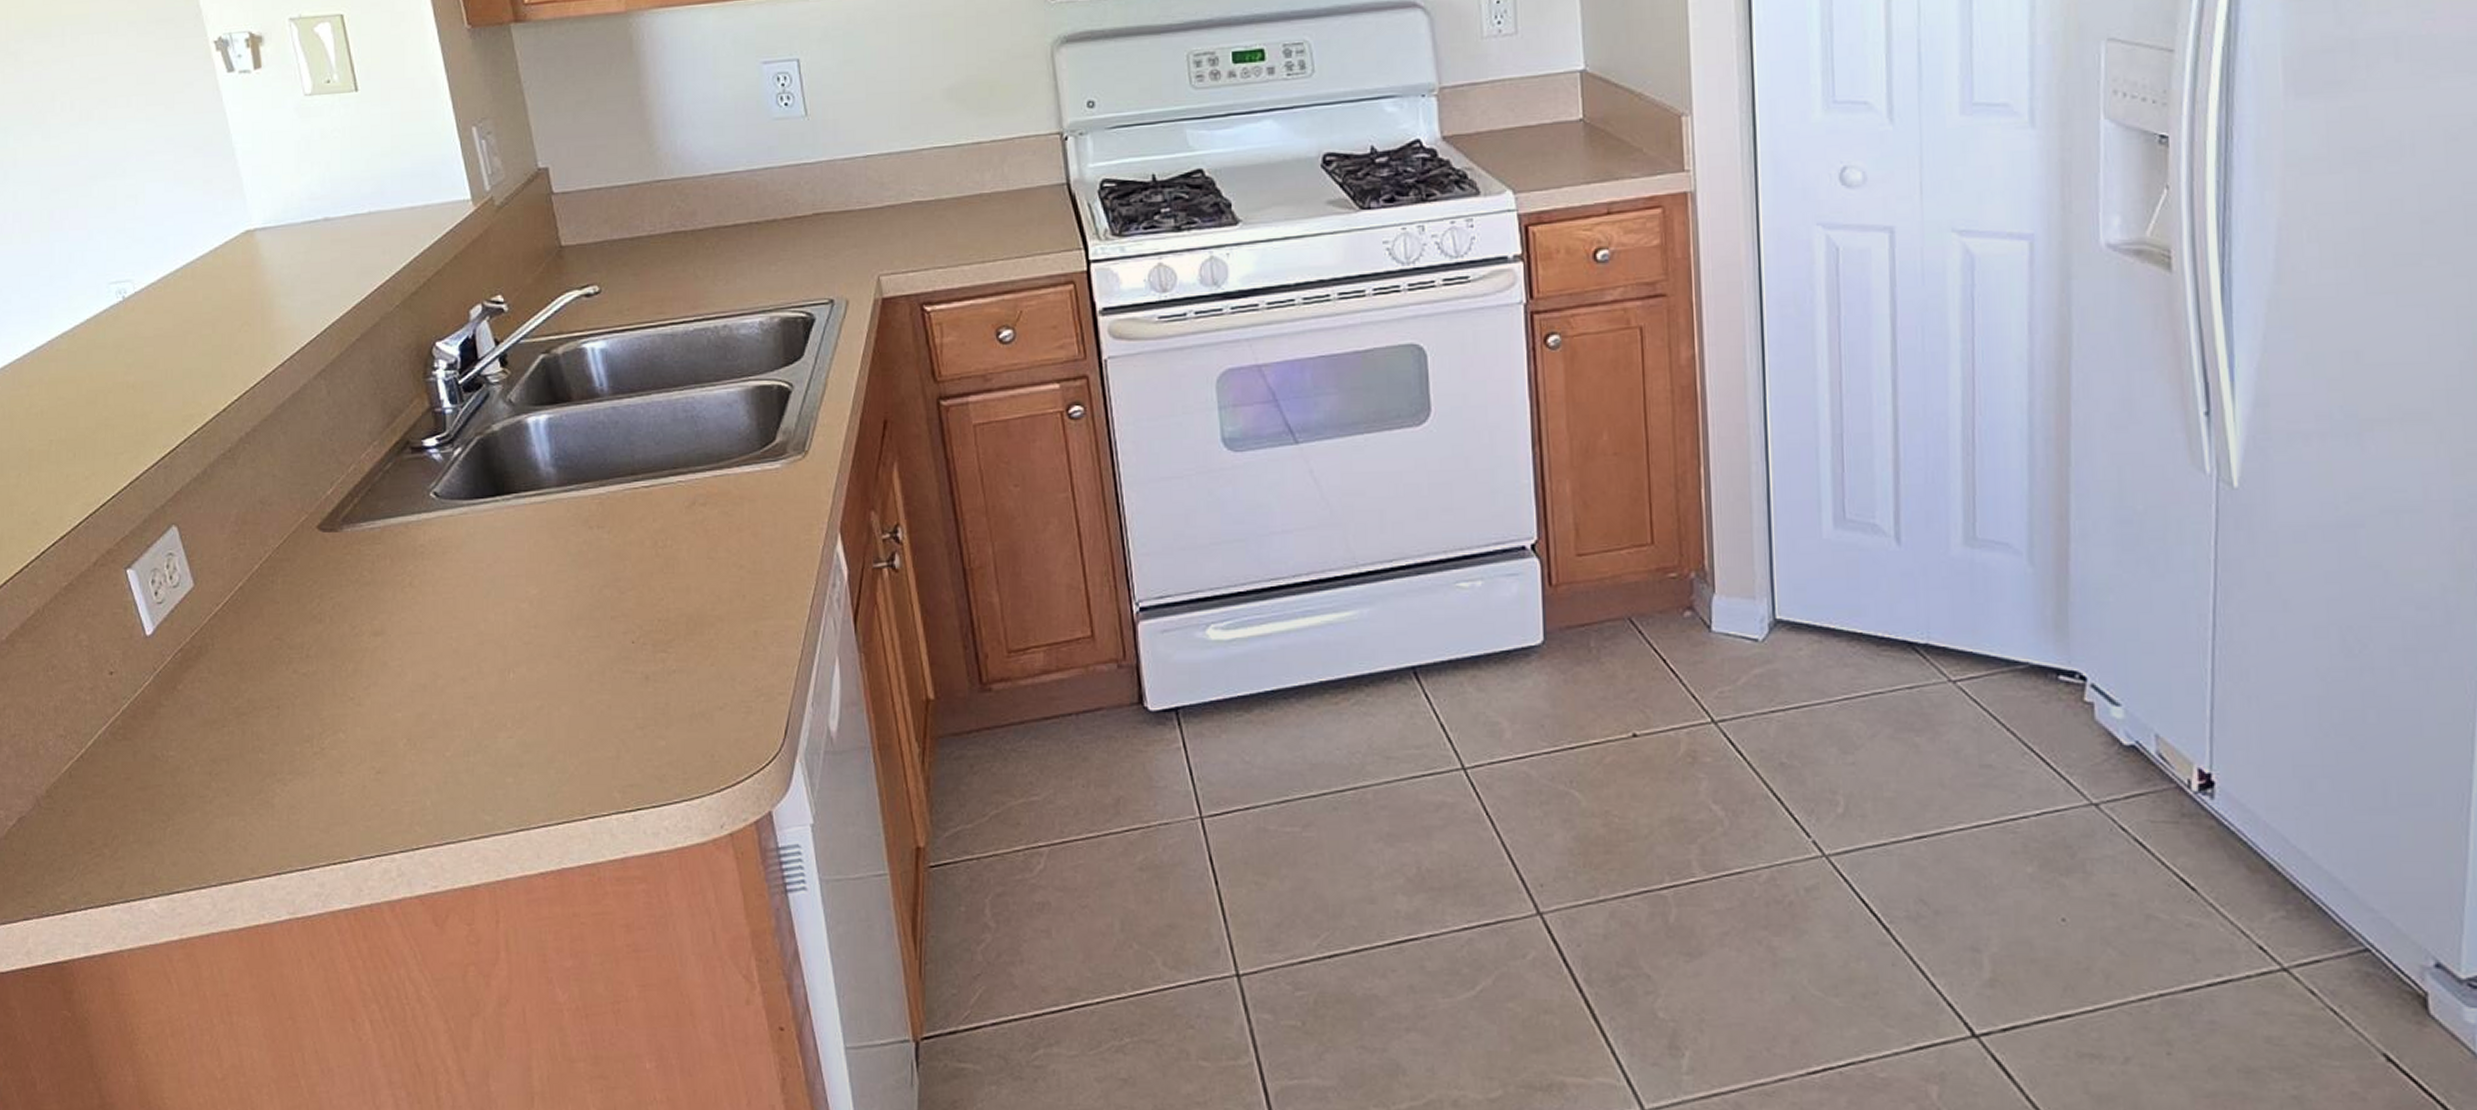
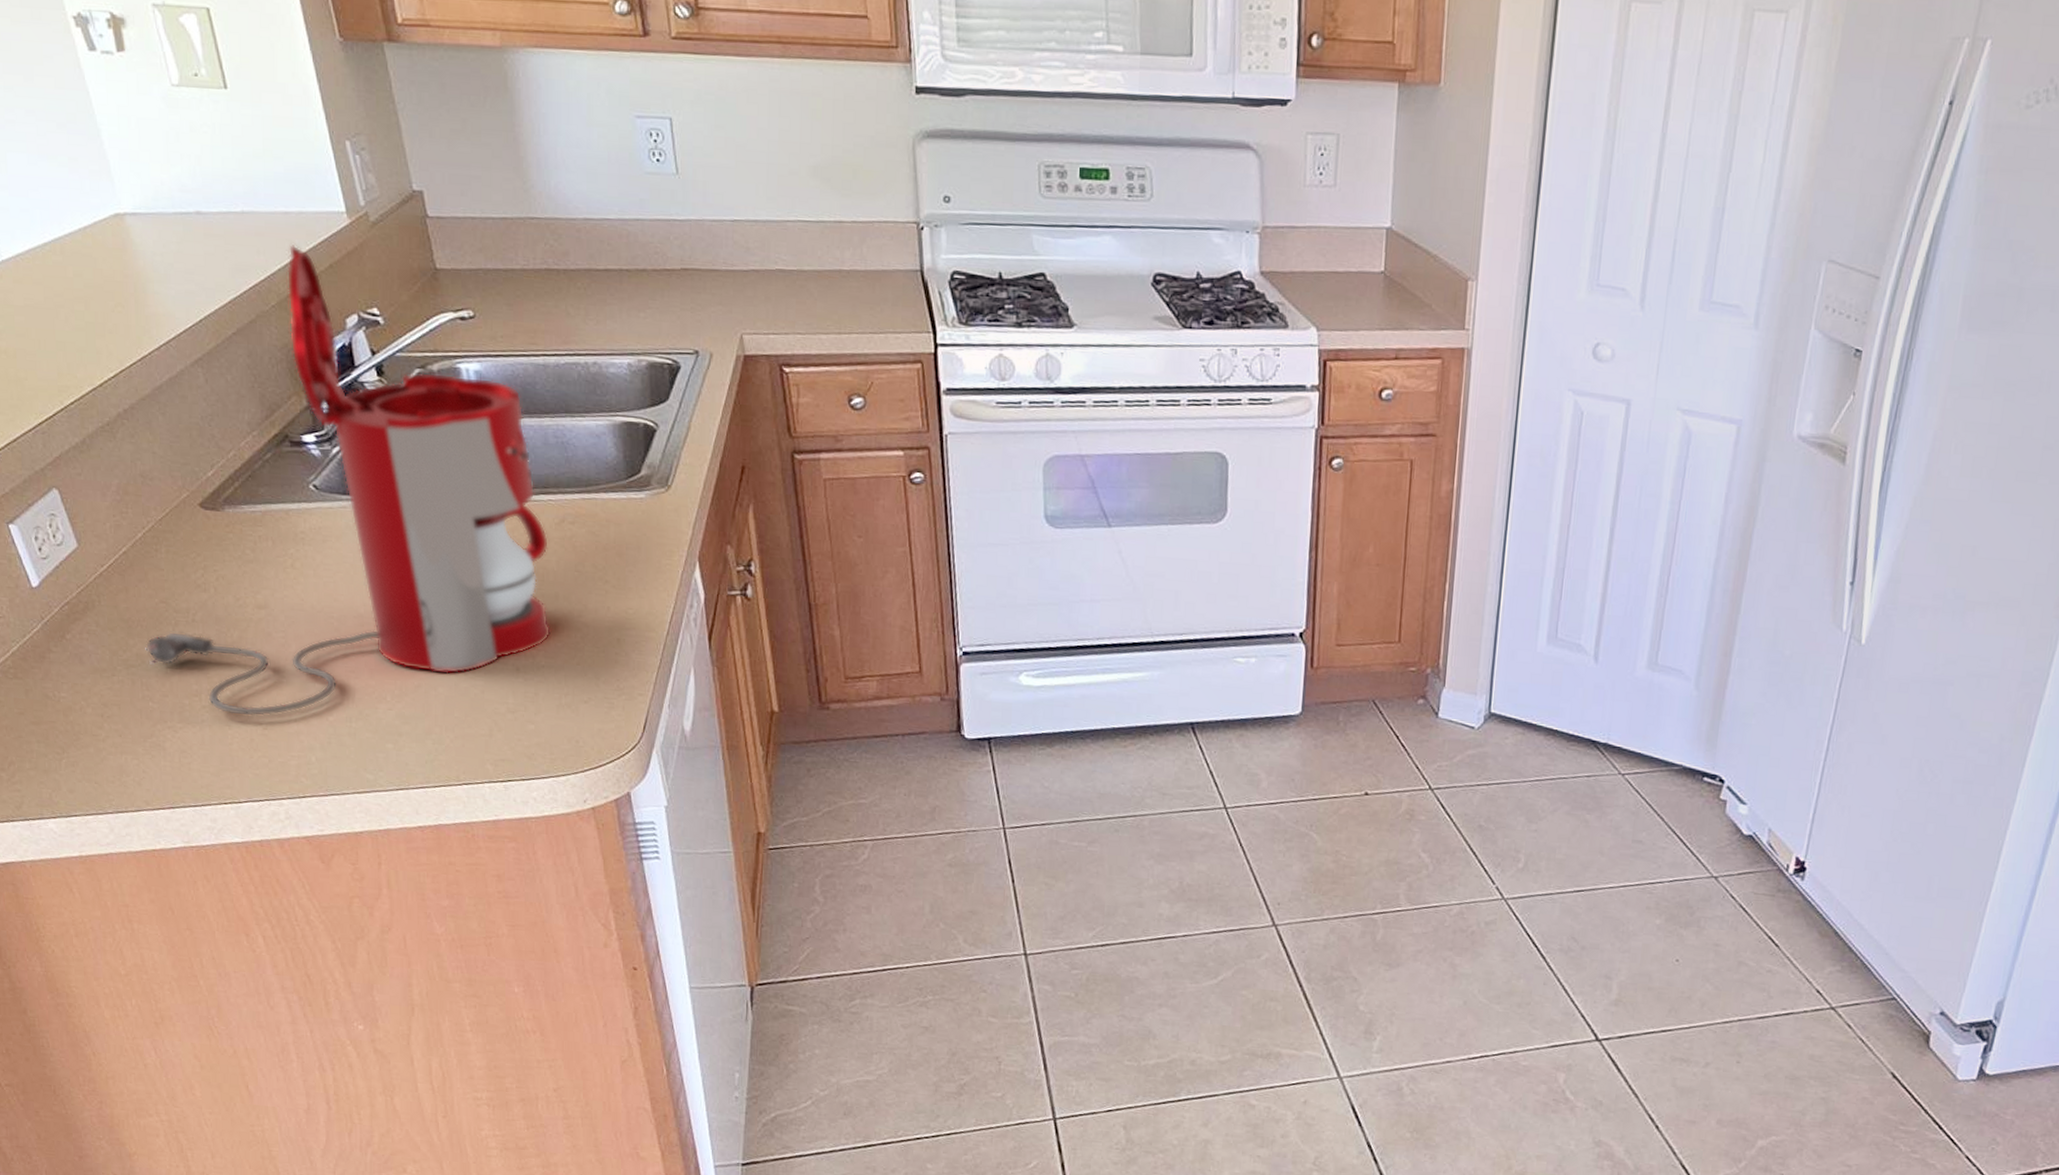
coffee maker: none [257,240,683,761] -> present [145,245,552,717]

